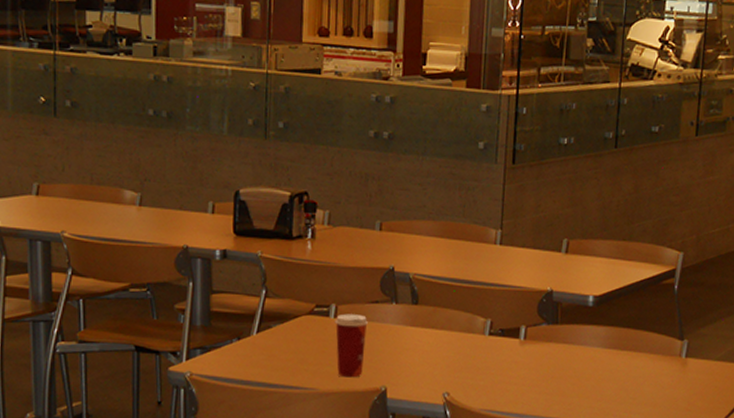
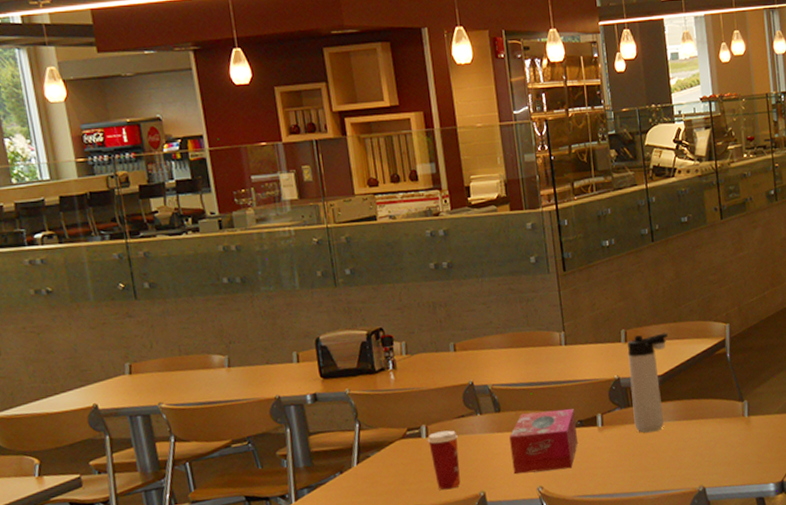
tissue box: none [420,311,497,379] -> present [509,409,578,475]
thermos bottle: none [559,248,614,356] -> present [627,332,668,433]

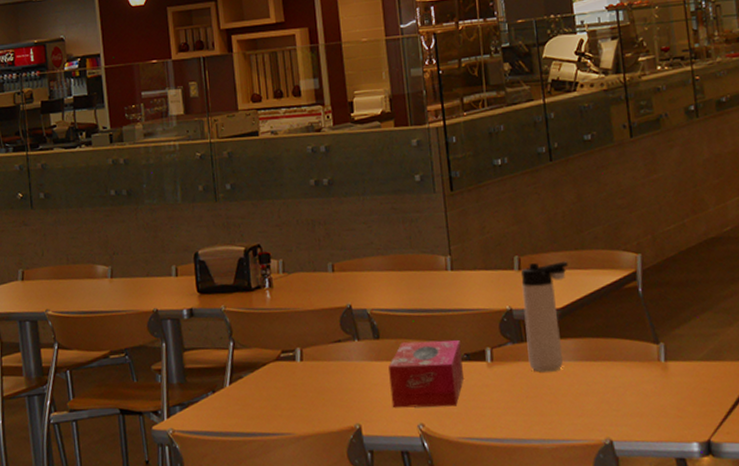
paper cup: present [427,430,461,490] -> none [301,355,335,419]

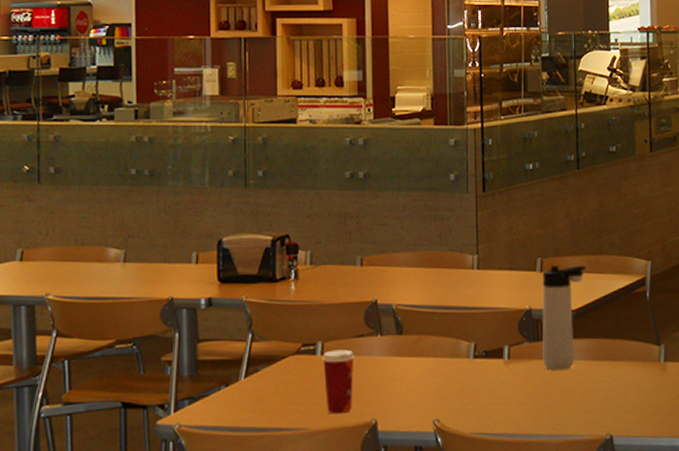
paper cup: none [301,355,335,419] -> present [322,349,354,414]
tissue box: present [388,340,464,408] -> none [409,337,481,404]

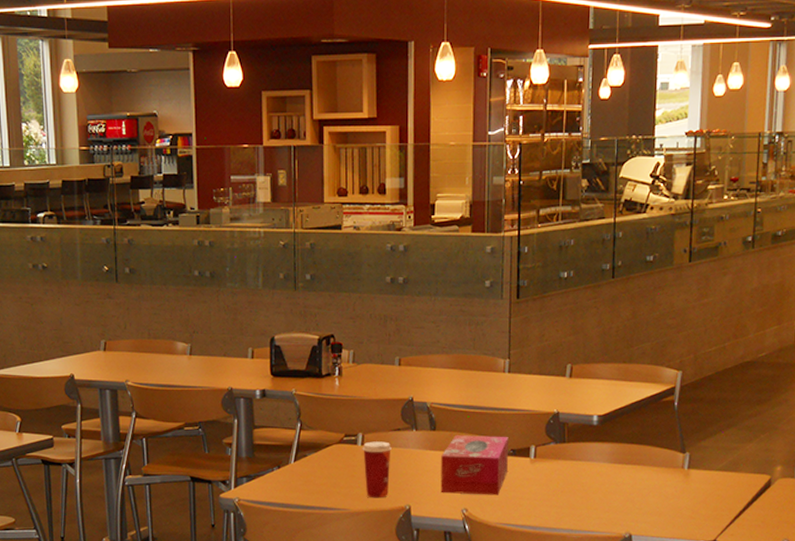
tissue box: none [409,337,481,404] -> present [440,435,509,495]
thermos bottle: present [542,265,586,370] -> none [567,372,615,471]

